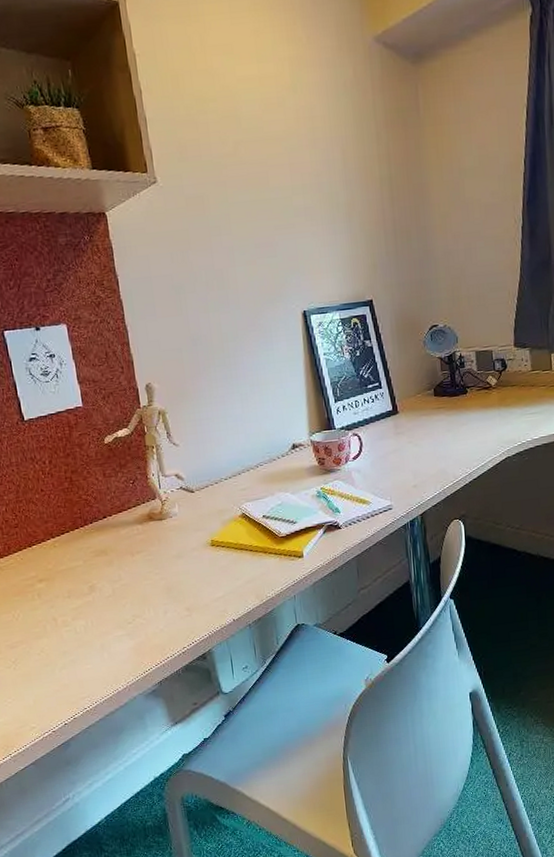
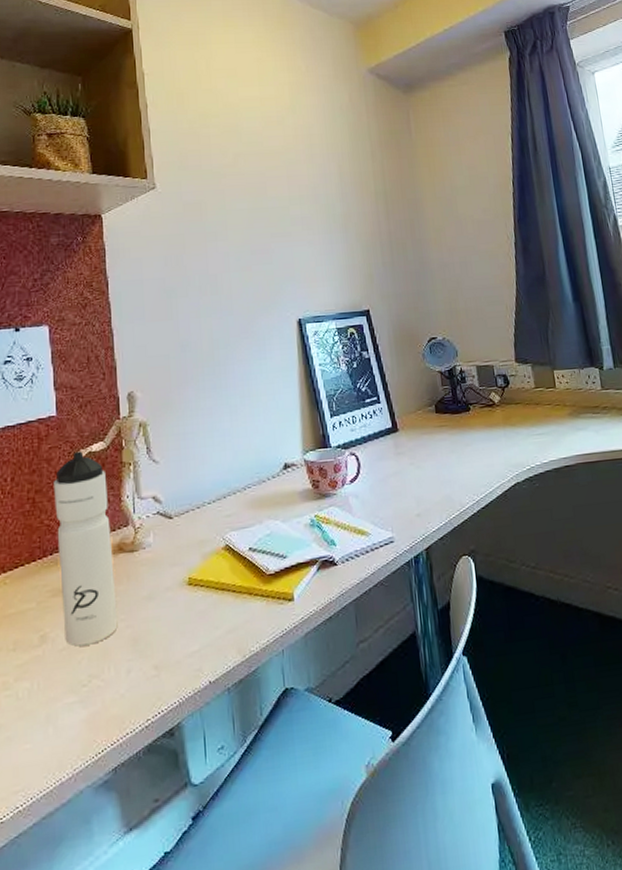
water bottle: none [87,437,154,594] -> present [54,451,118,647]

